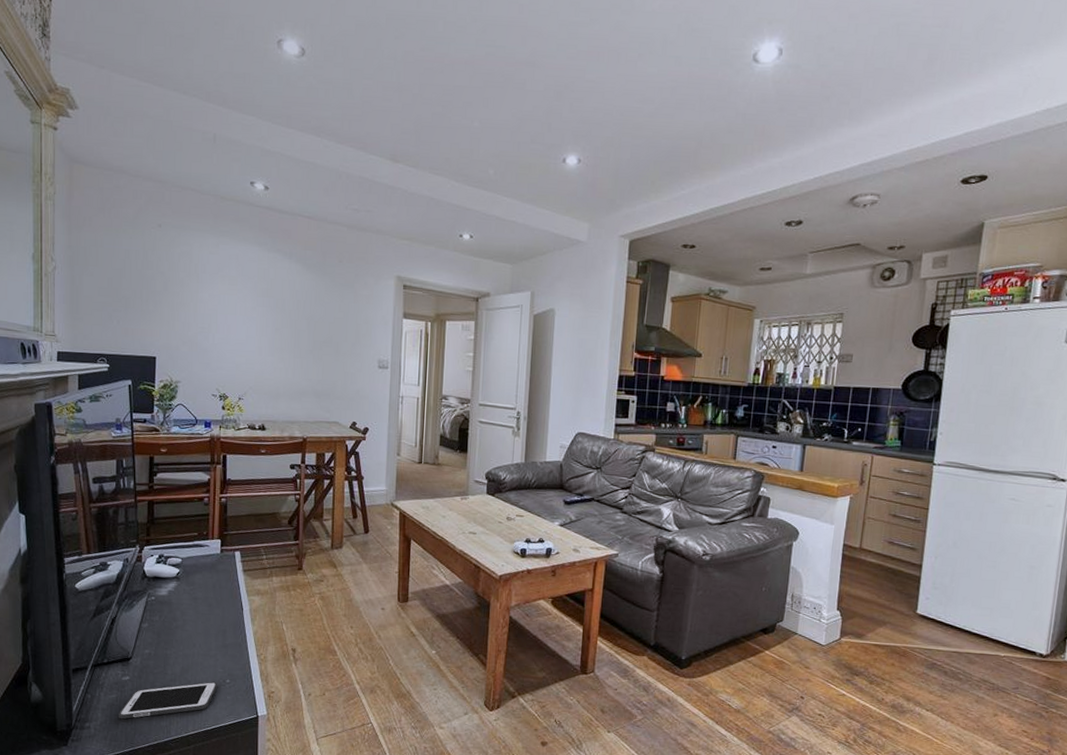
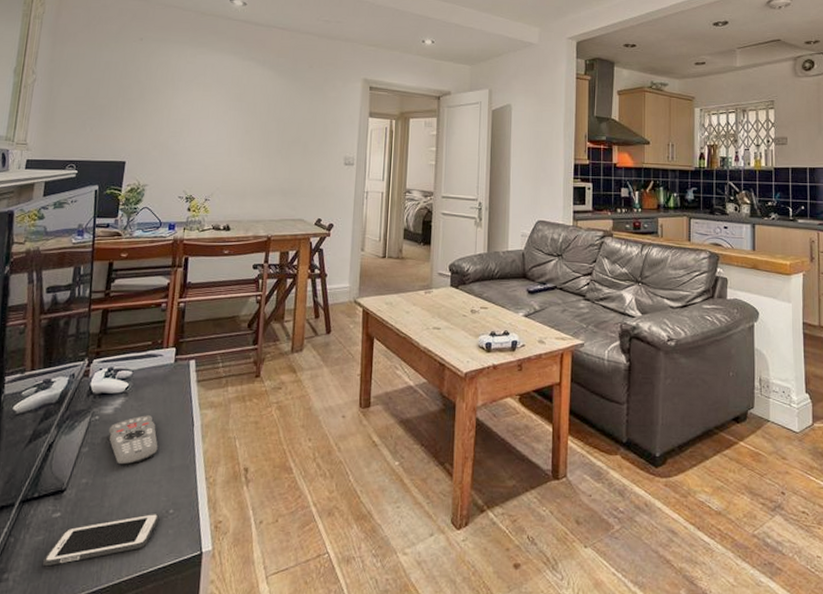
remote control: none [165,598,212,640] -> present [108,415,158,465]

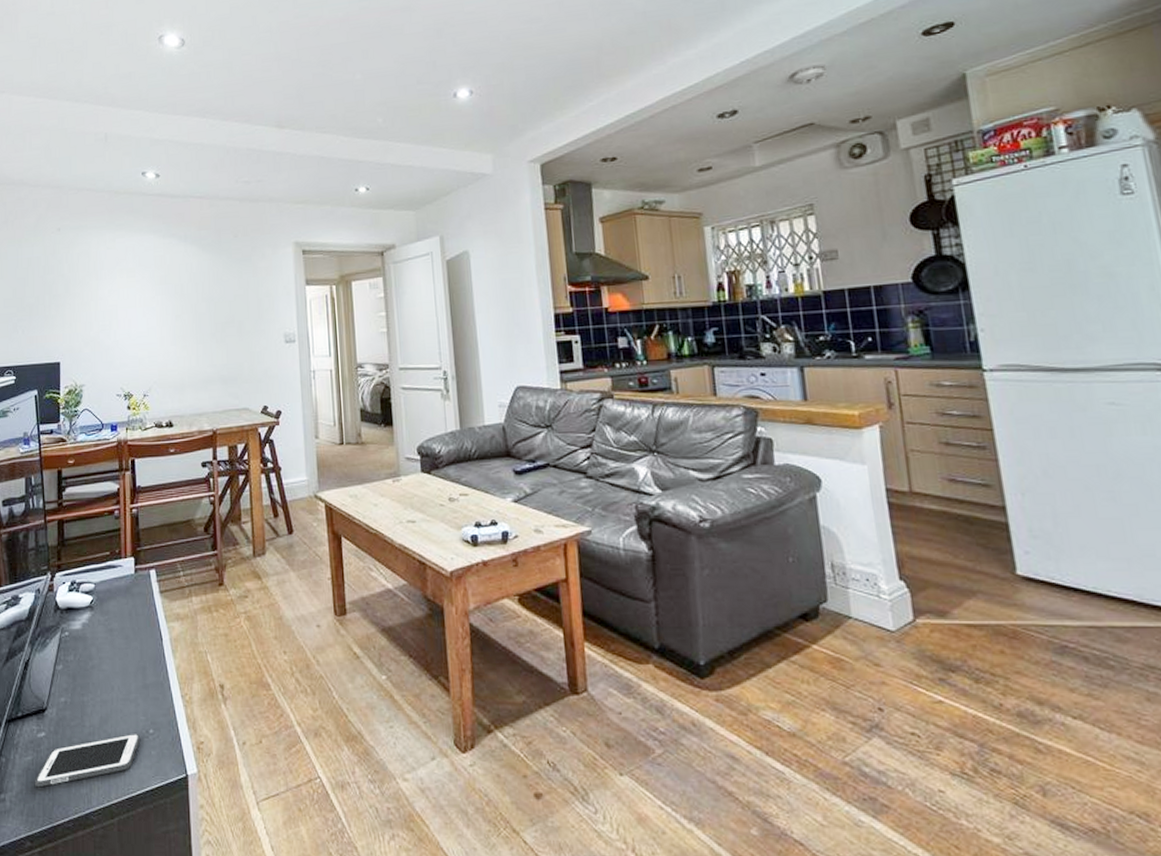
remote control: present [108,415,158,465] -> none [79,630,130,683]

